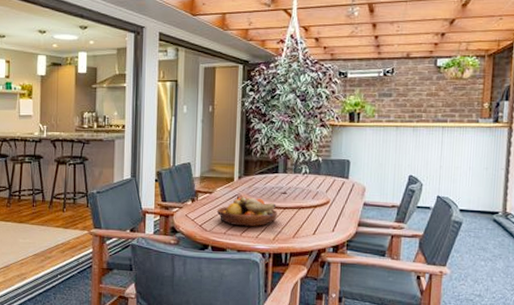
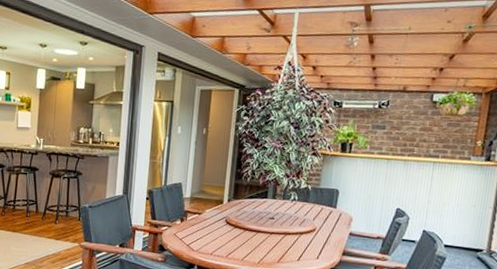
fruit bowl: present [216,197,277,227] -> none [204,219,264,249]

